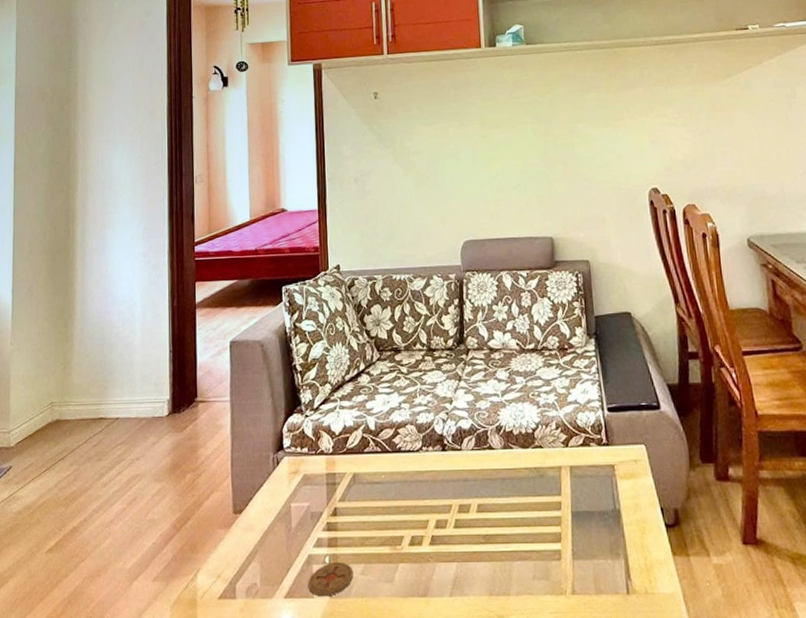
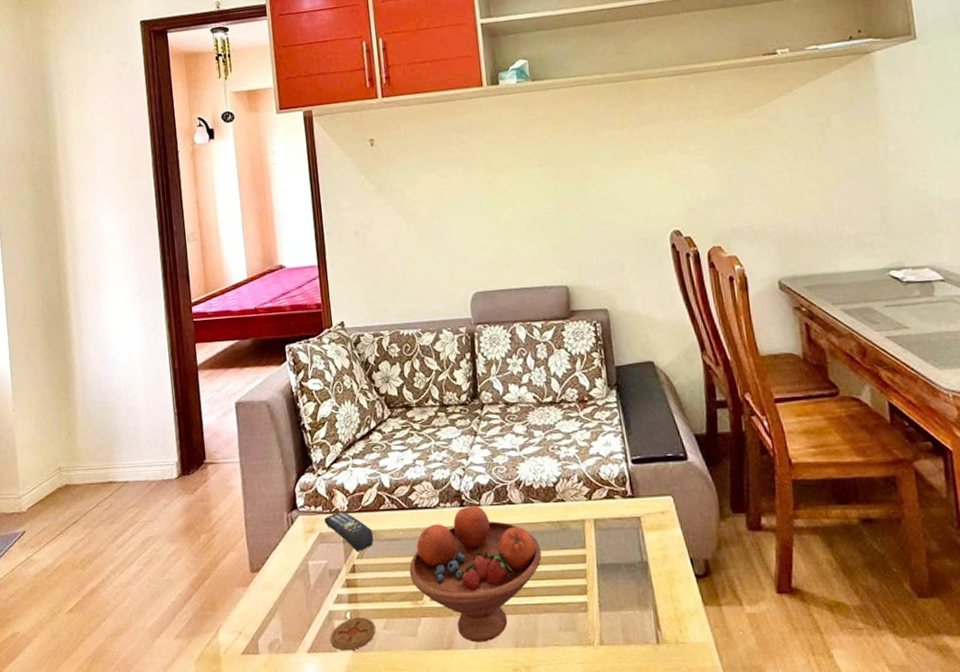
remote control: none [309,453,357,494] -> present [324,511,374,551]
fruit bowl: none [389,449,519,590] -> present [409,505,542,643]

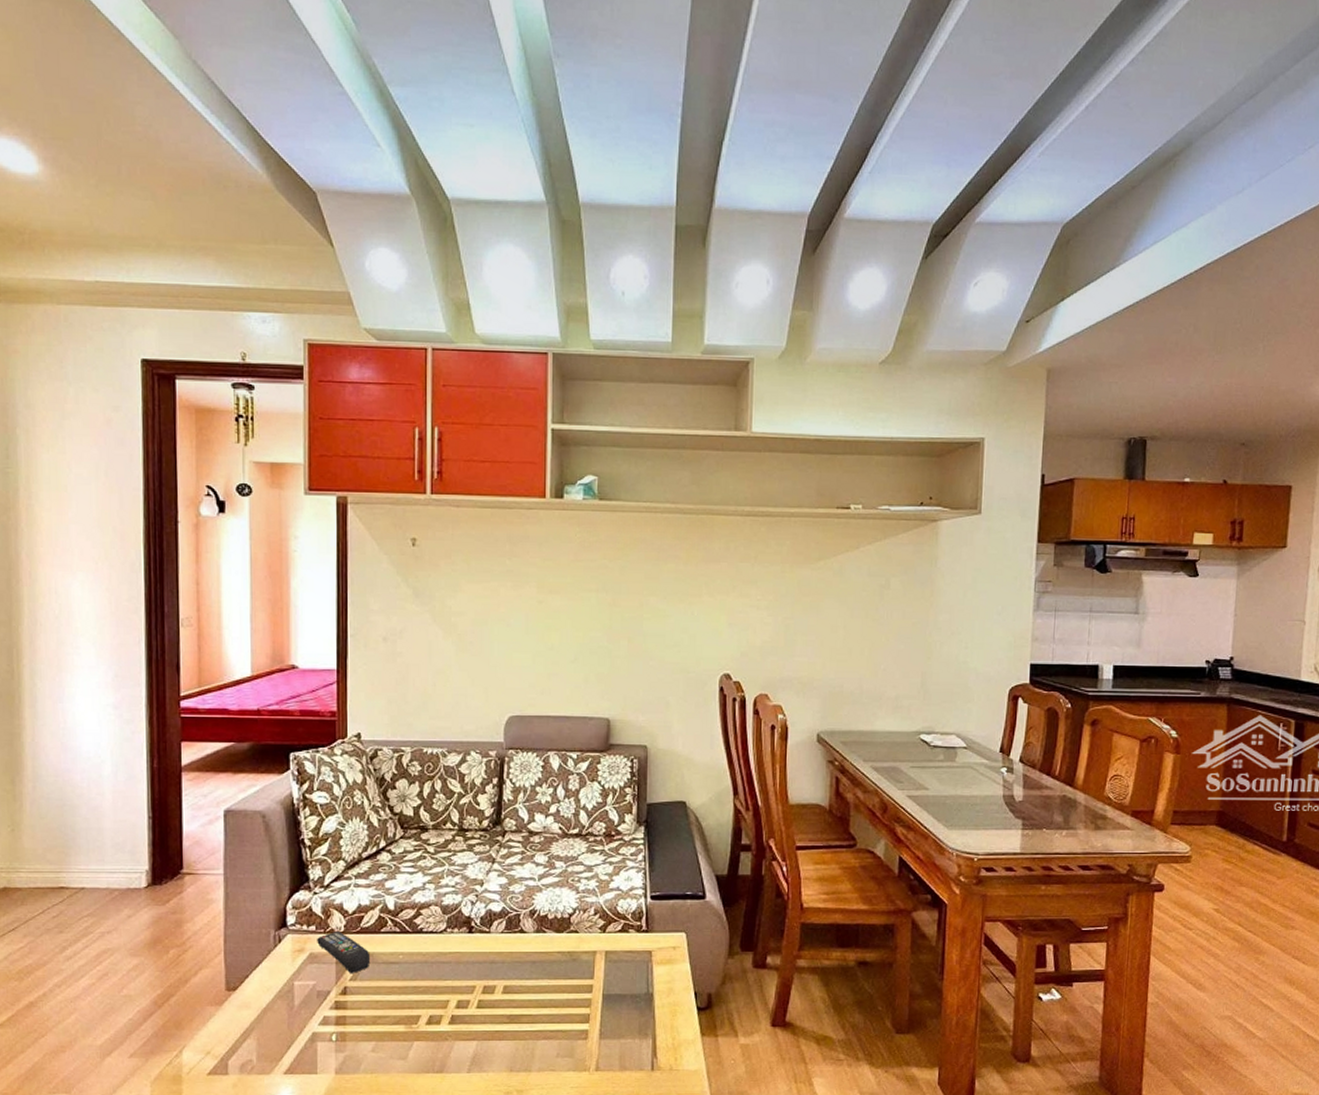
coaster: present [330,618,376,651] -> none [312,1040,363,1073]
fruit bowl: present [409,505,542,643] -> none [406,932,548,1067]

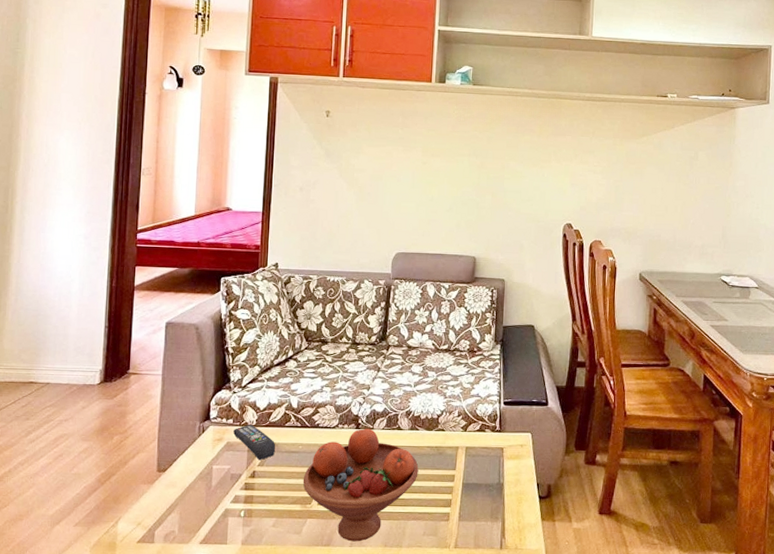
fruit bowl: none [406,932,548,1067] -> present [303,428,419,542]

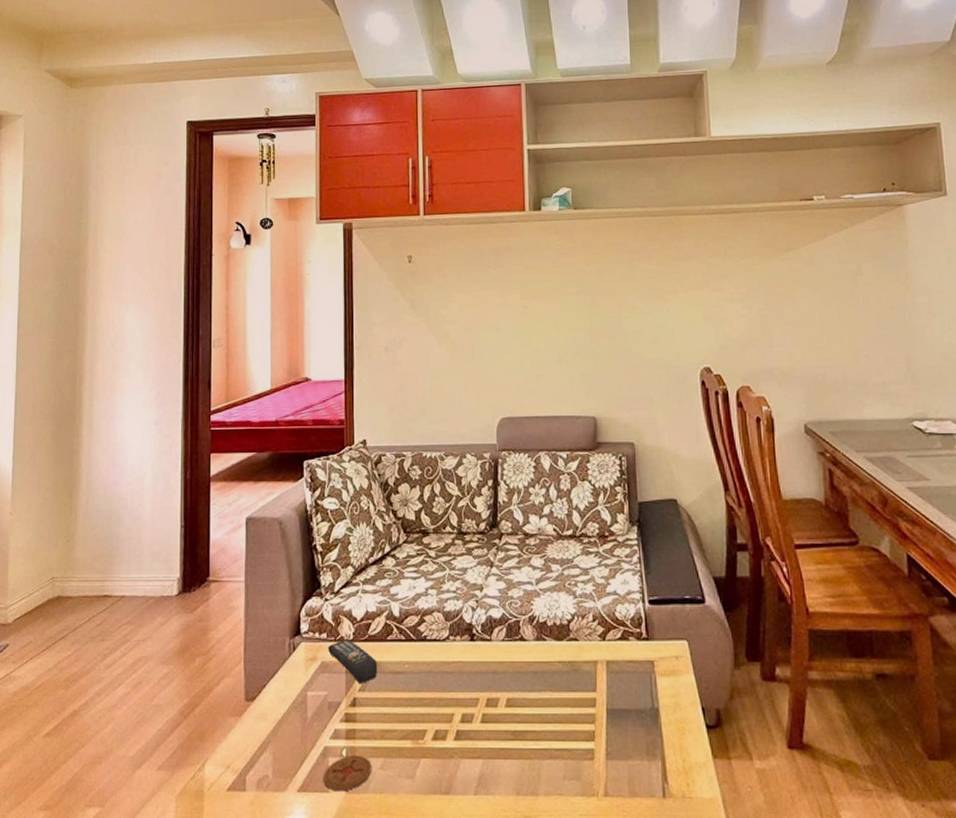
coaster: none [223,516,266,544] -> present [323,756,372,792]
fruit bowl: present [303,428,419,542] -> none [412,640,551,789]

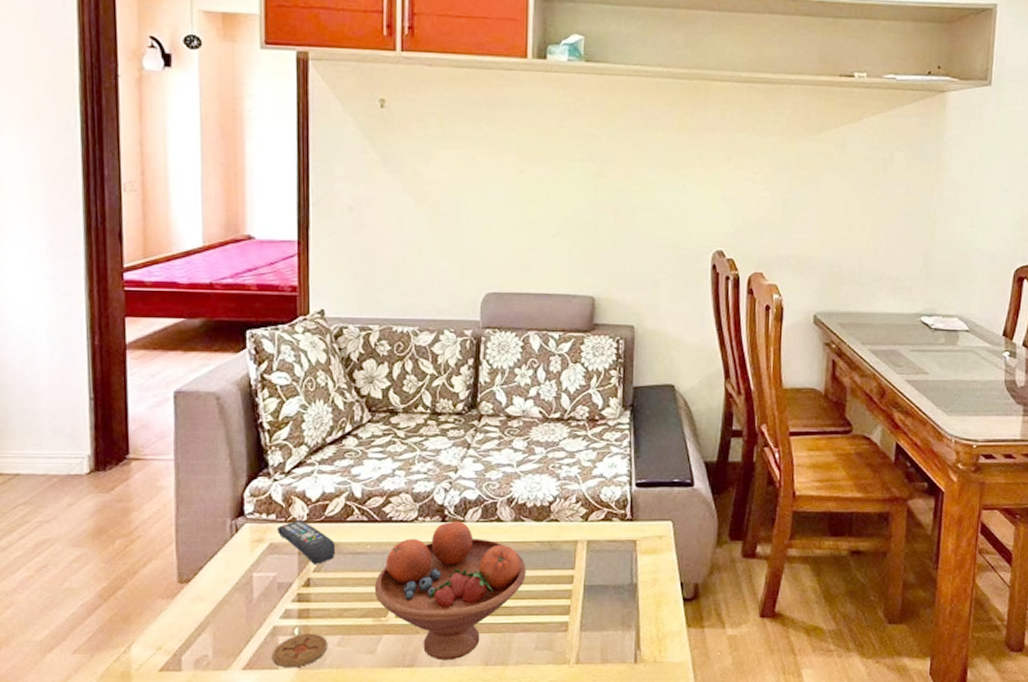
fruit bowl: none [412,640,551,789] -> present [374,521,526,661]

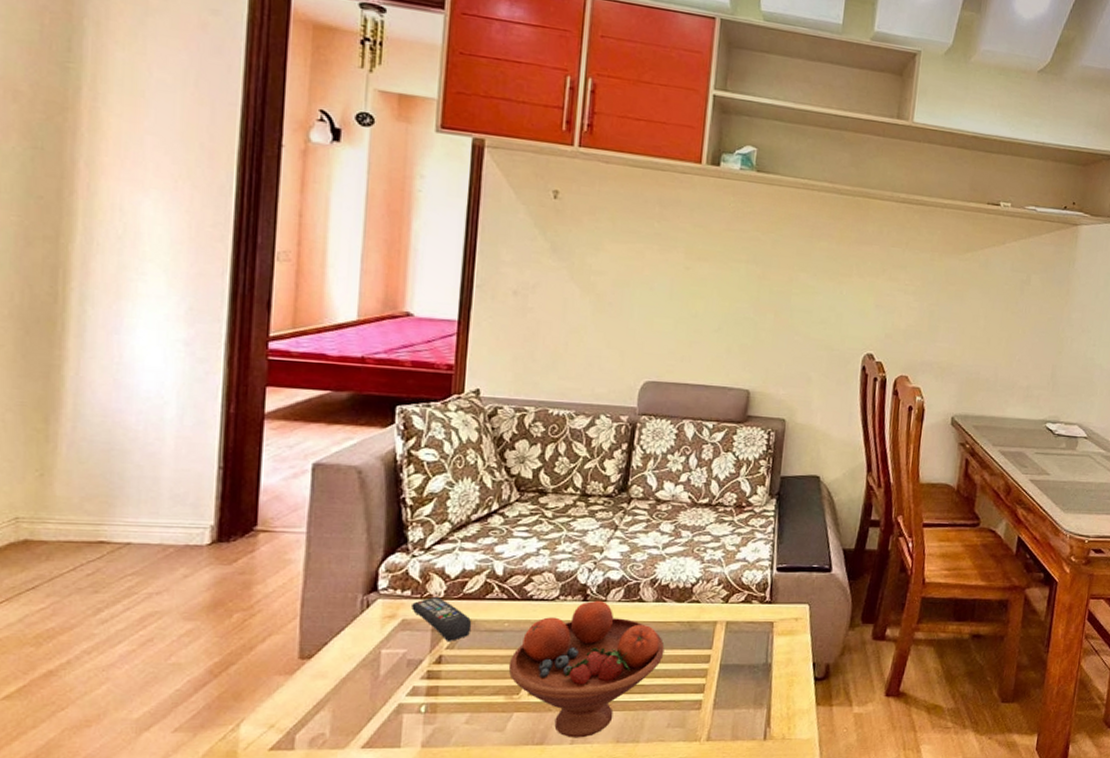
coaster: present [272,634,328,668] -> none [395,712,456,746]

